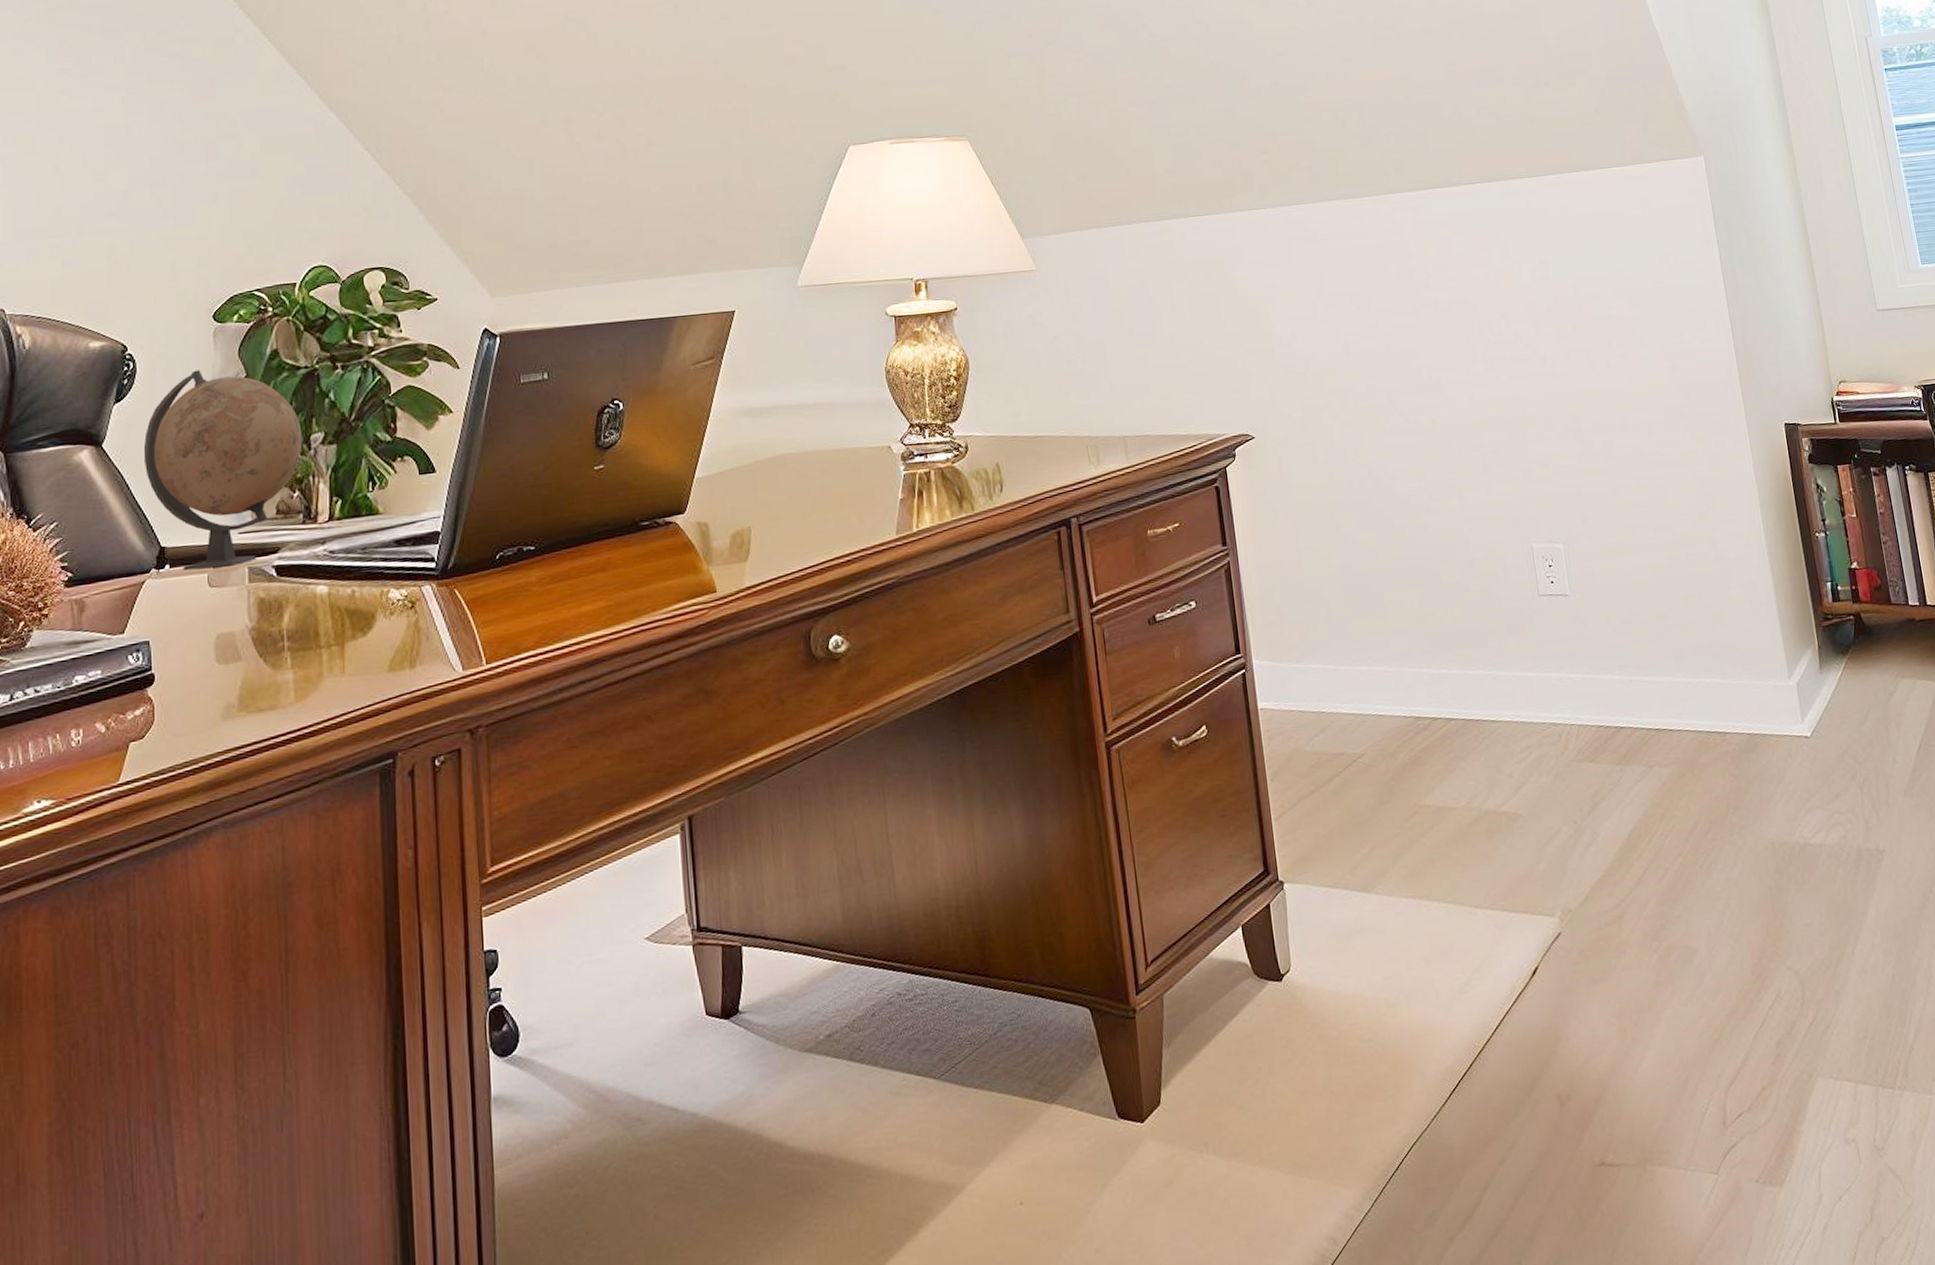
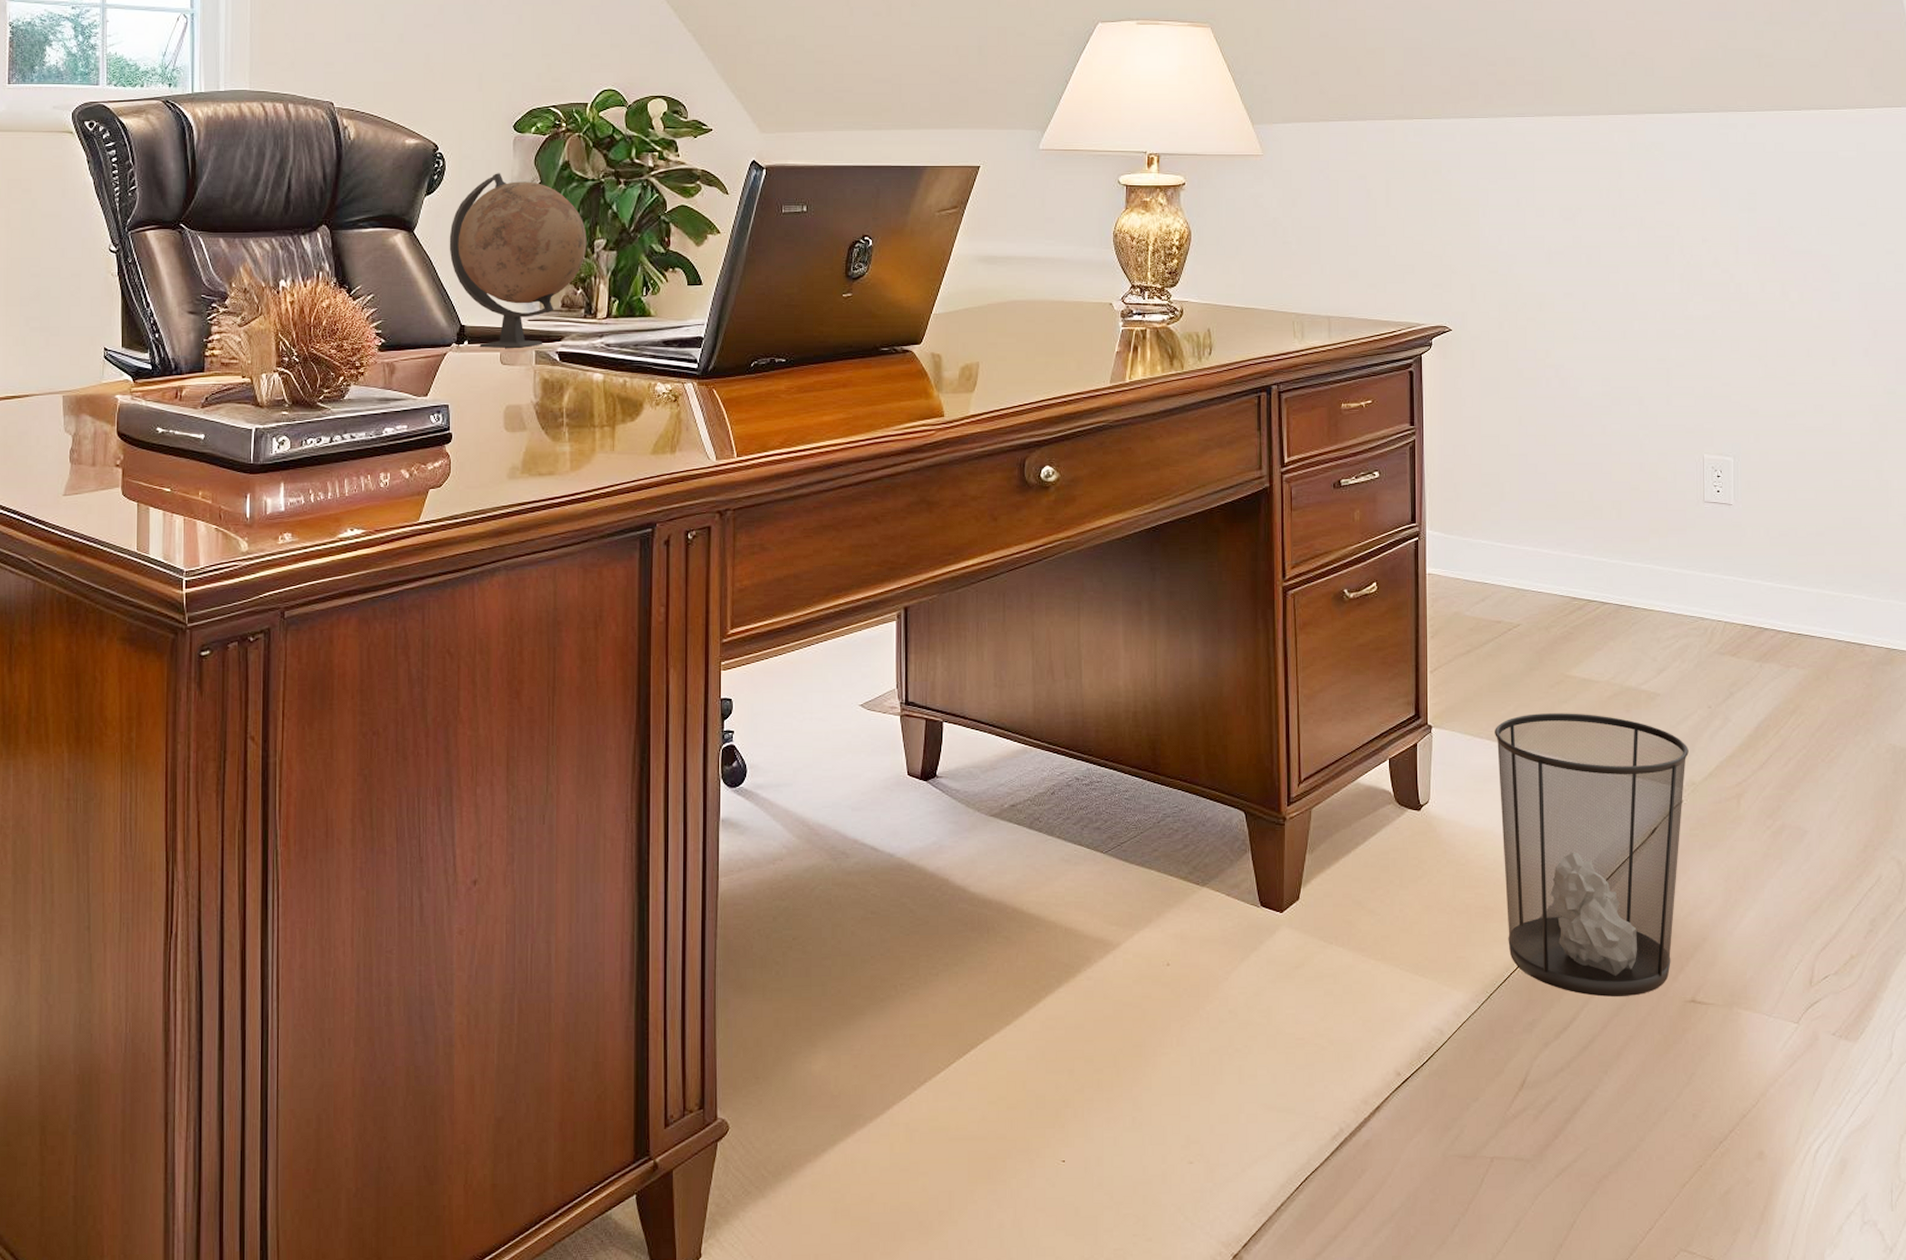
waste bin: none [1351,846,1573,1174] -> present [1495,713,1689,997]

